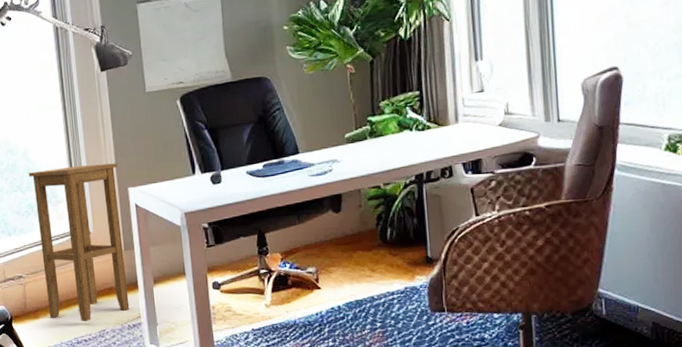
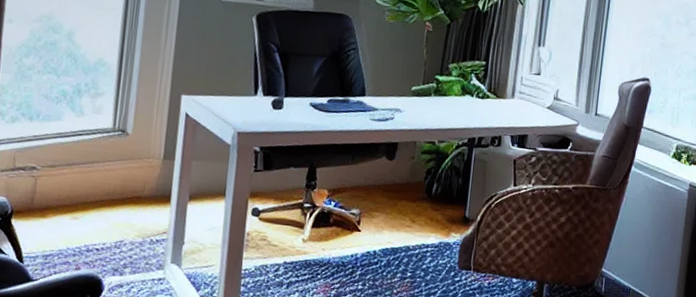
stool: present [28,163,130,322] -> none [59,56,175,230]

